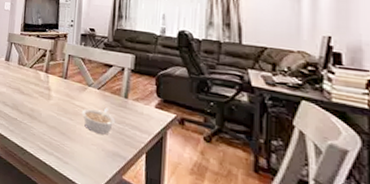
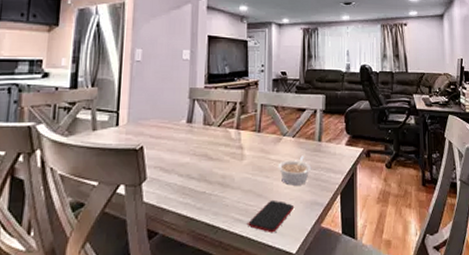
smartphone: none [50,140,96,170] -> present [246,199,295,233]

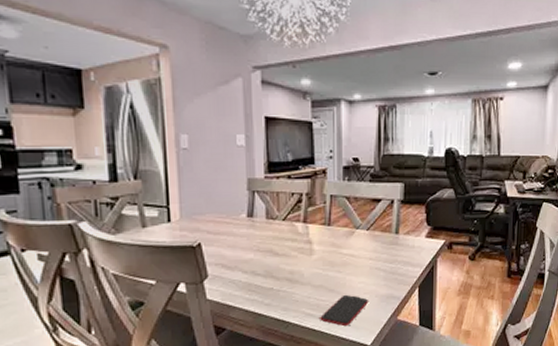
legume: present [278,155,312,186] -> none [350,249,388,280]

